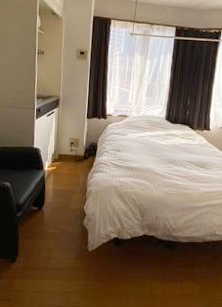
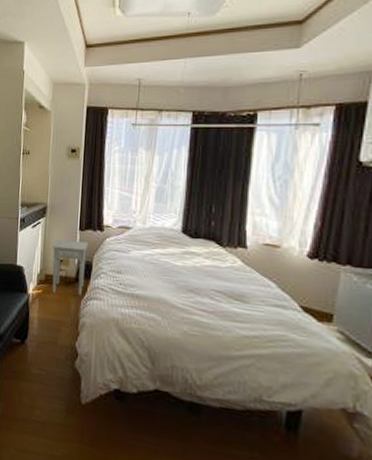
nightstand: none [64,126,95,170] -> present [52,239,89,296]

